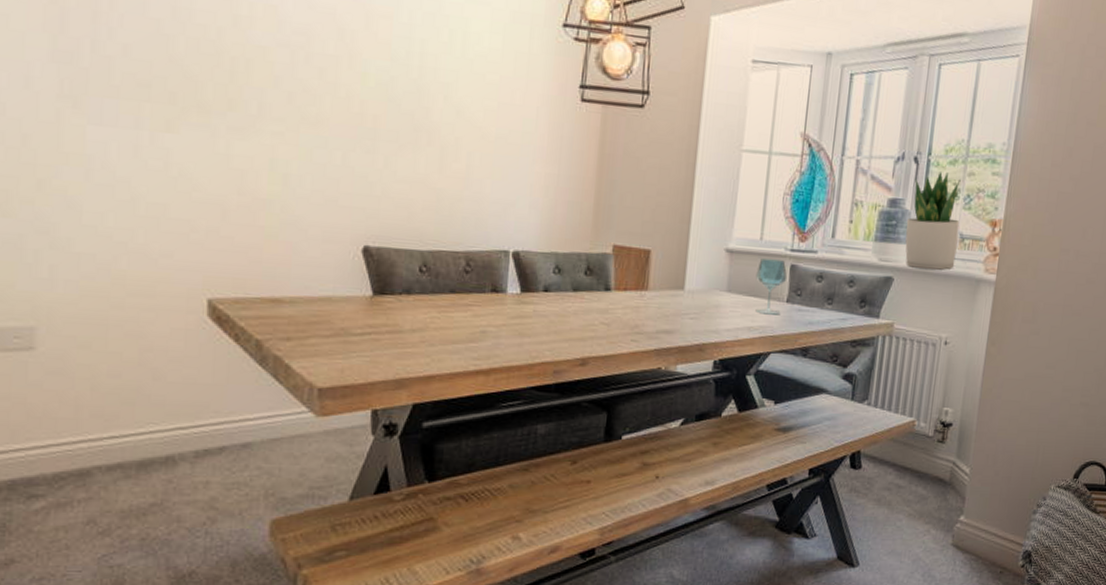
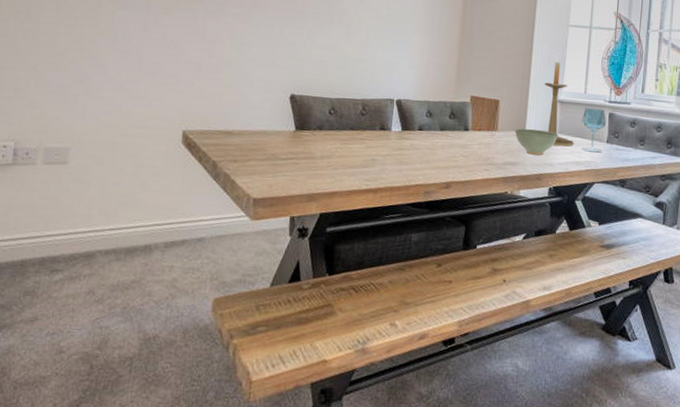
bowl: none [670,286,727,321] -> present [514,128,559,156]
candlestick: none [709,186,746,309] -> present [544,52,574,147]

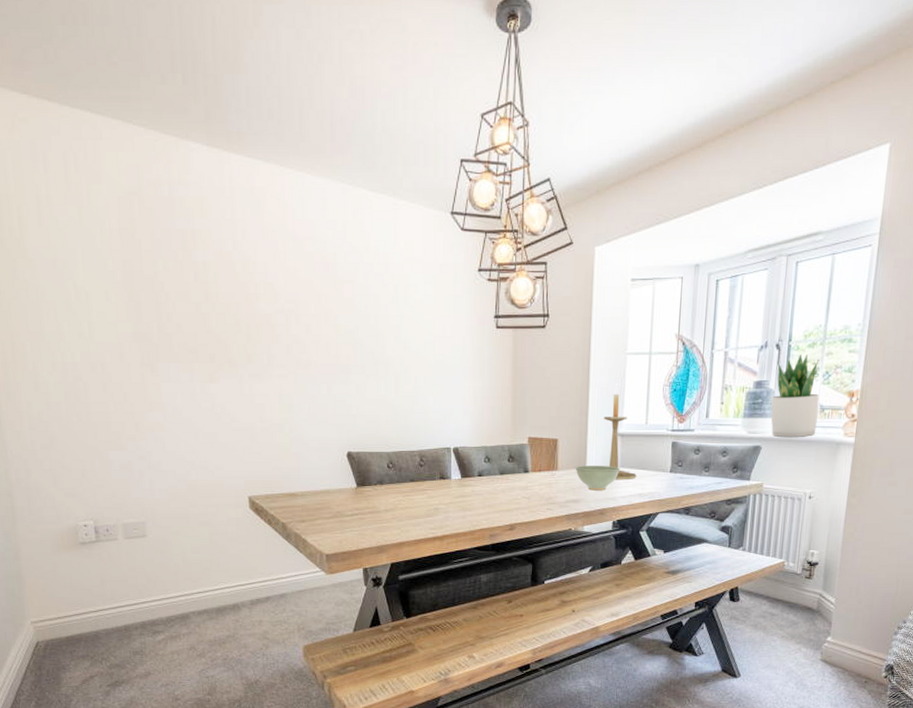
wine glass: present [581,108,607,153] -> none [643,439,670,483]

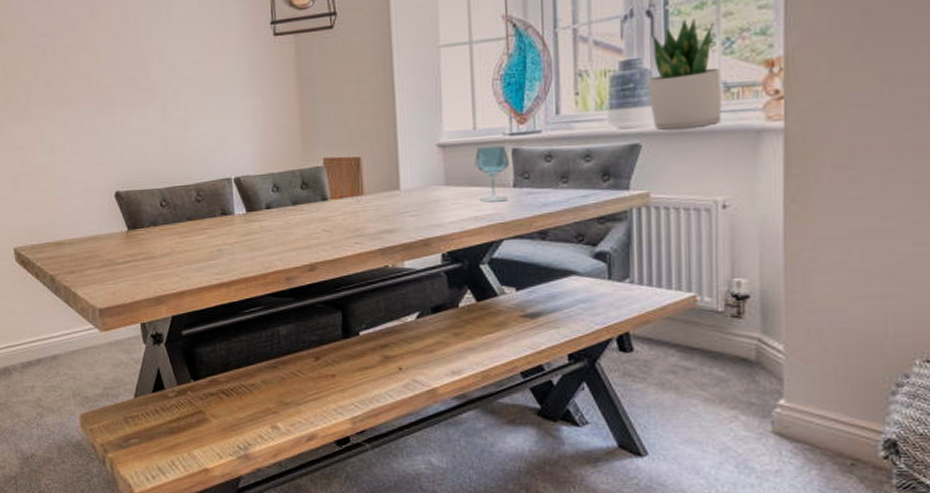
bowl: present [575,466,620,491] -> none [386,185,445,217]
candlestick: present [603,384,637,480] -> none [416,84,468,202]
wine glass: none [643,439,670,483] -> present [474,146,510,203]

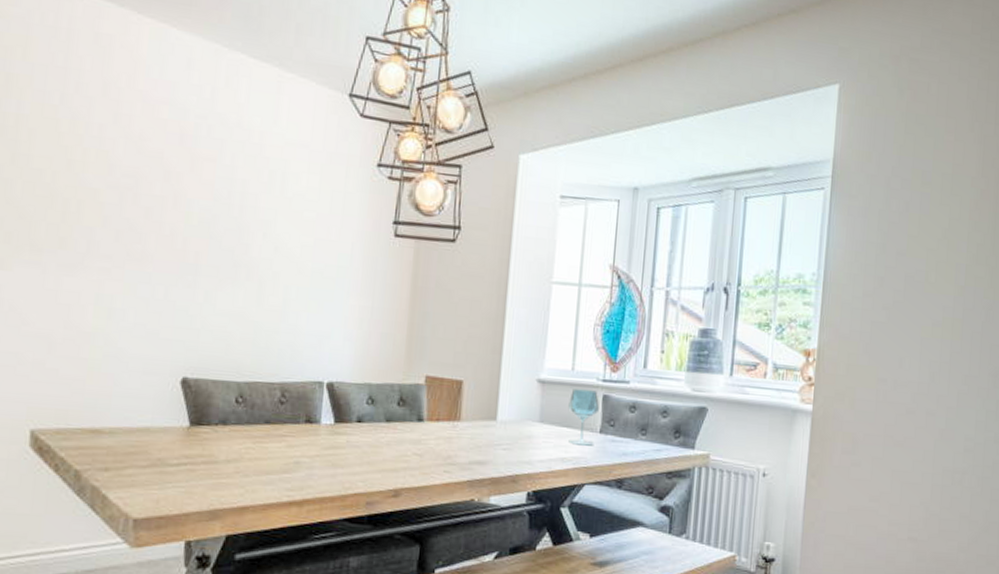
planter: present [647,19,722,130] -> none [718,302,773,400]

